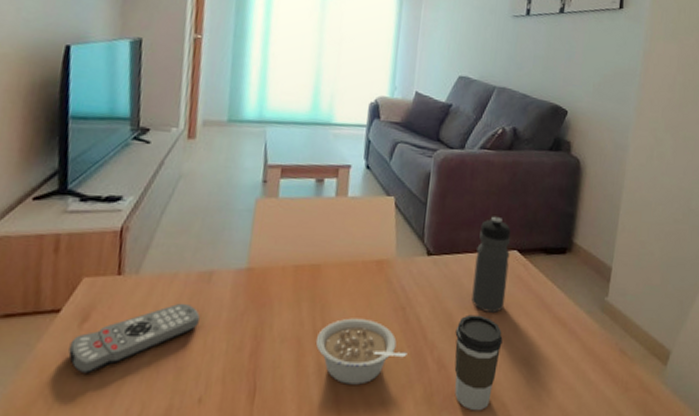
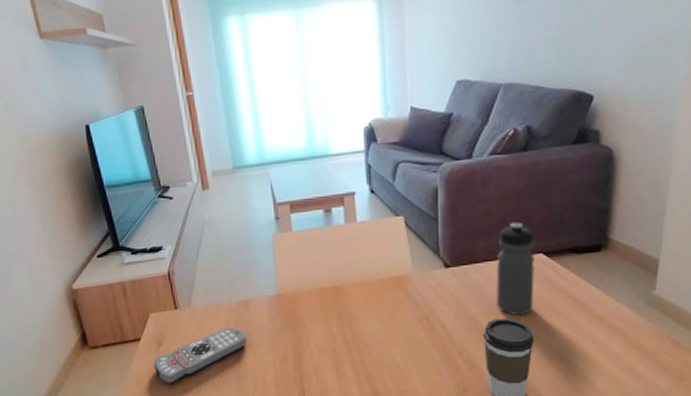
legume: present [315,318,407,385] -> none [349,329,437,384]

